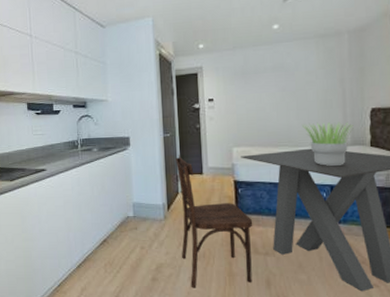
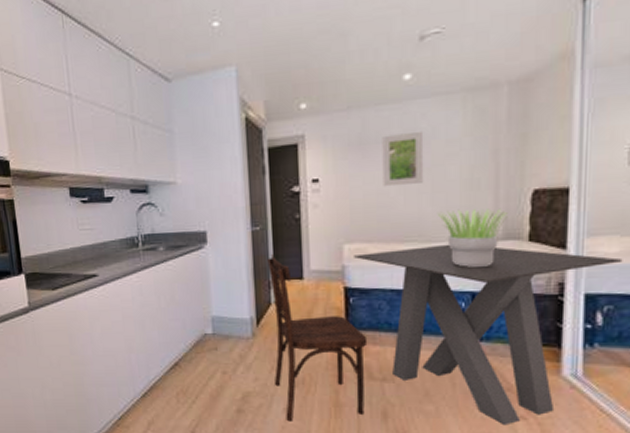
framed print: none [259,66,291,105] -> present [382,132,424,187]

